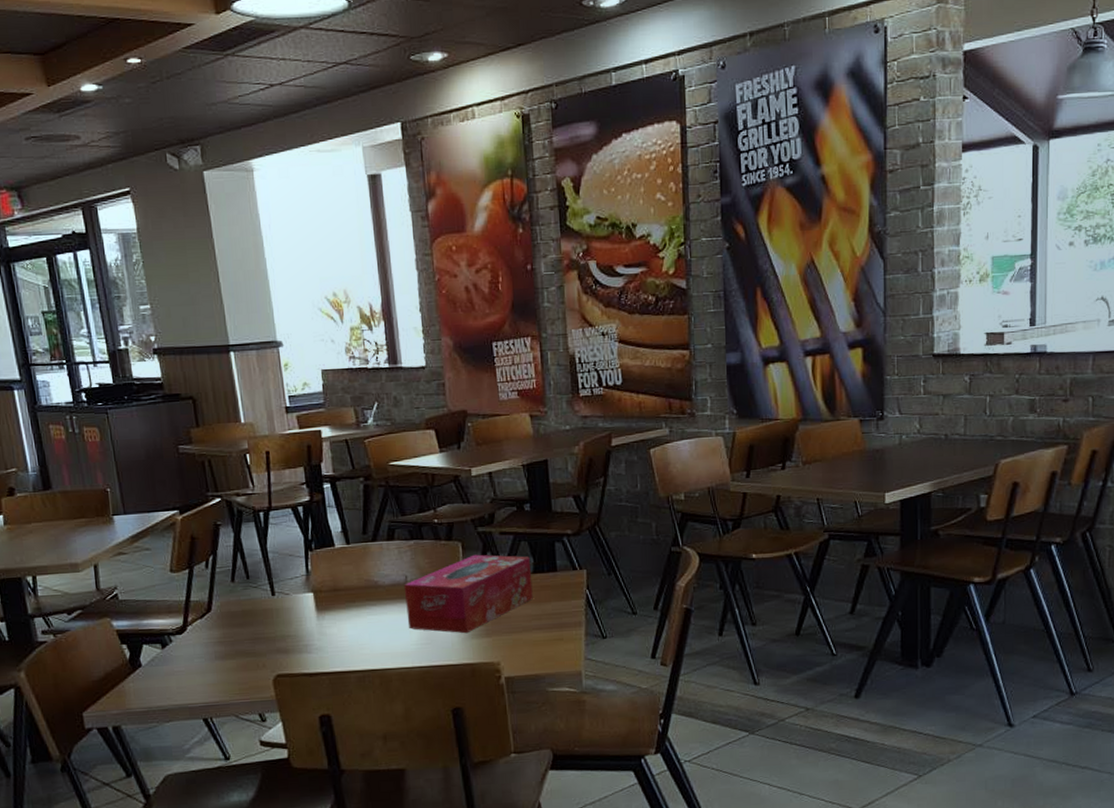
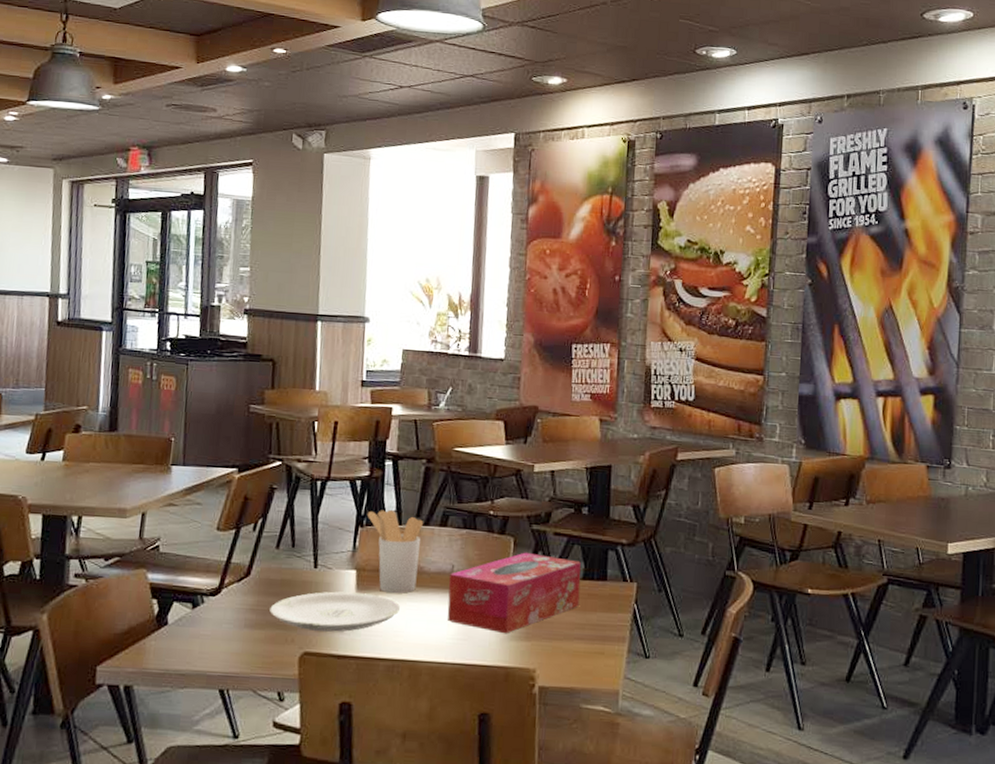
plate: none [236,613,361,654] -> present [269,591,400,632]
utensil holder: none [314,531,374,610] -> present [367,510,423,593]

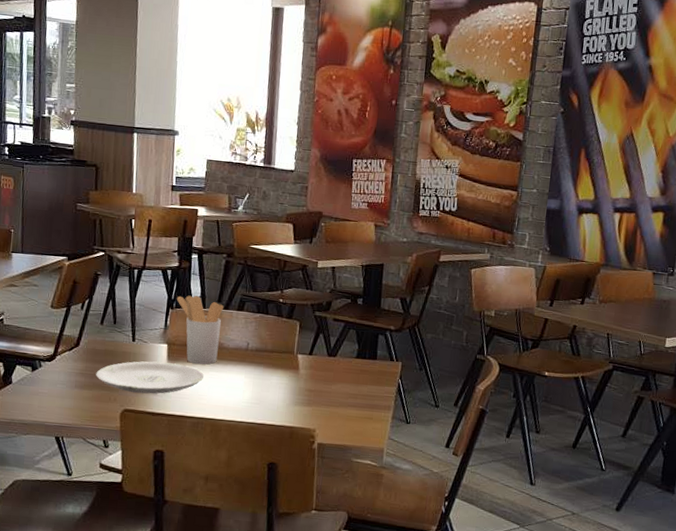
tissue box: present [447,552,581,634] -> none [243,334,355,400]

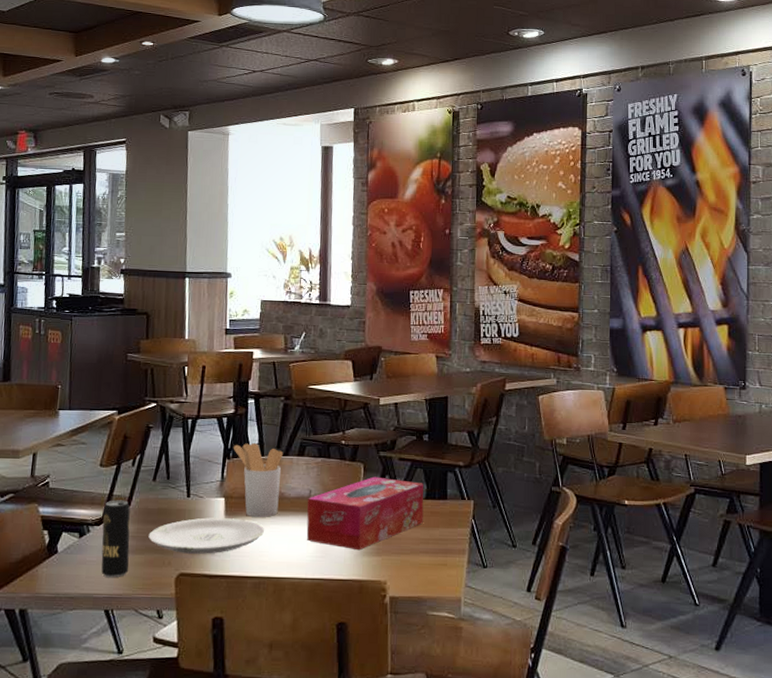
beverage can: none [52,339,79,409] -> present [101,500,130,578]
tissue box: none [243,334,355,400] -> present [306,476,424,551]

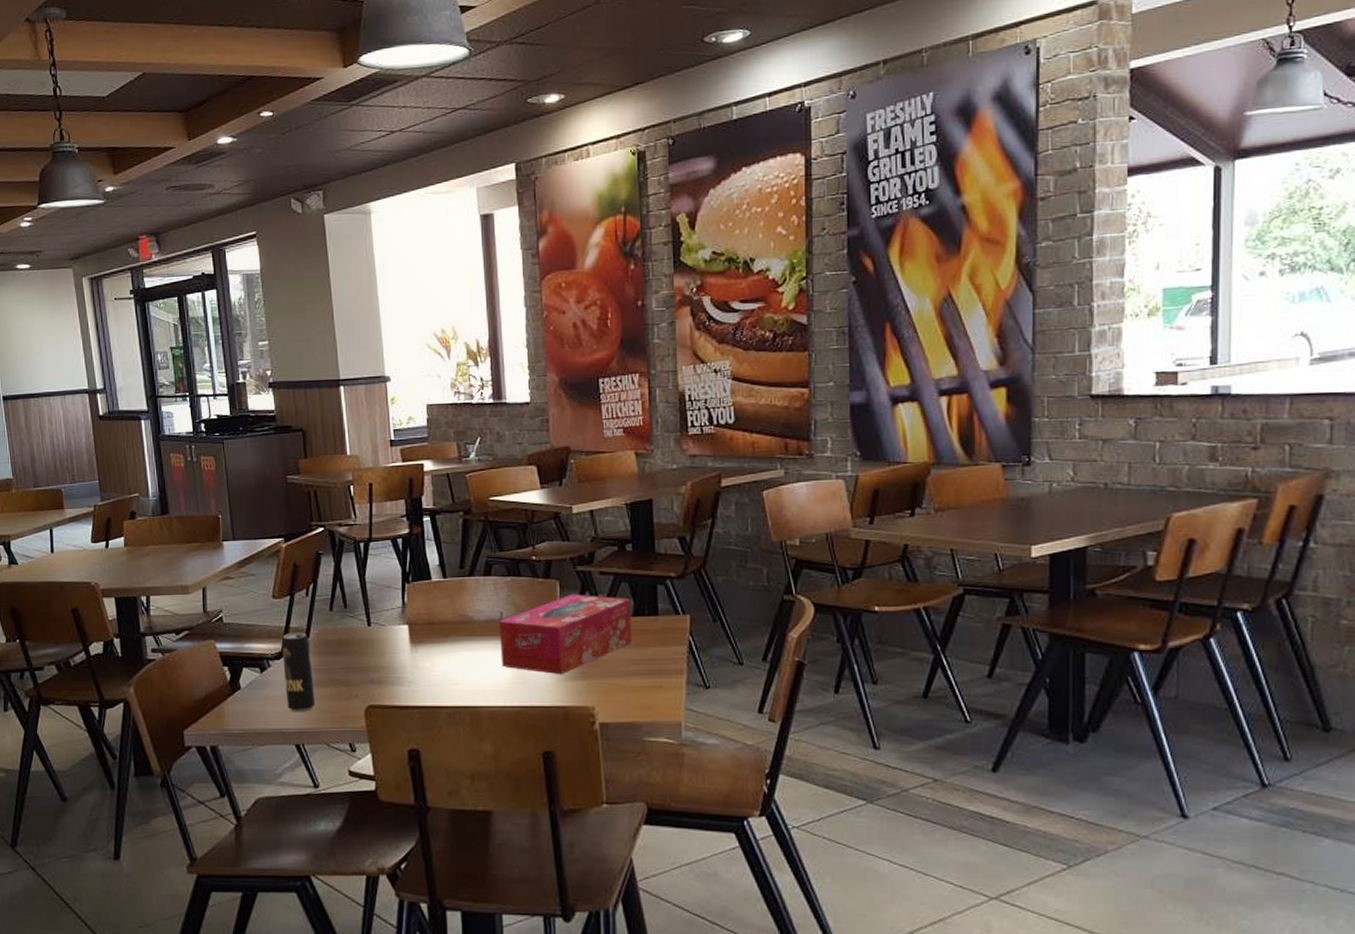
plate: present [148,517,264,554] -> none [331,646,454,685]
utensil holder: present [233,443,283,517] -> none [411,565,468,644]

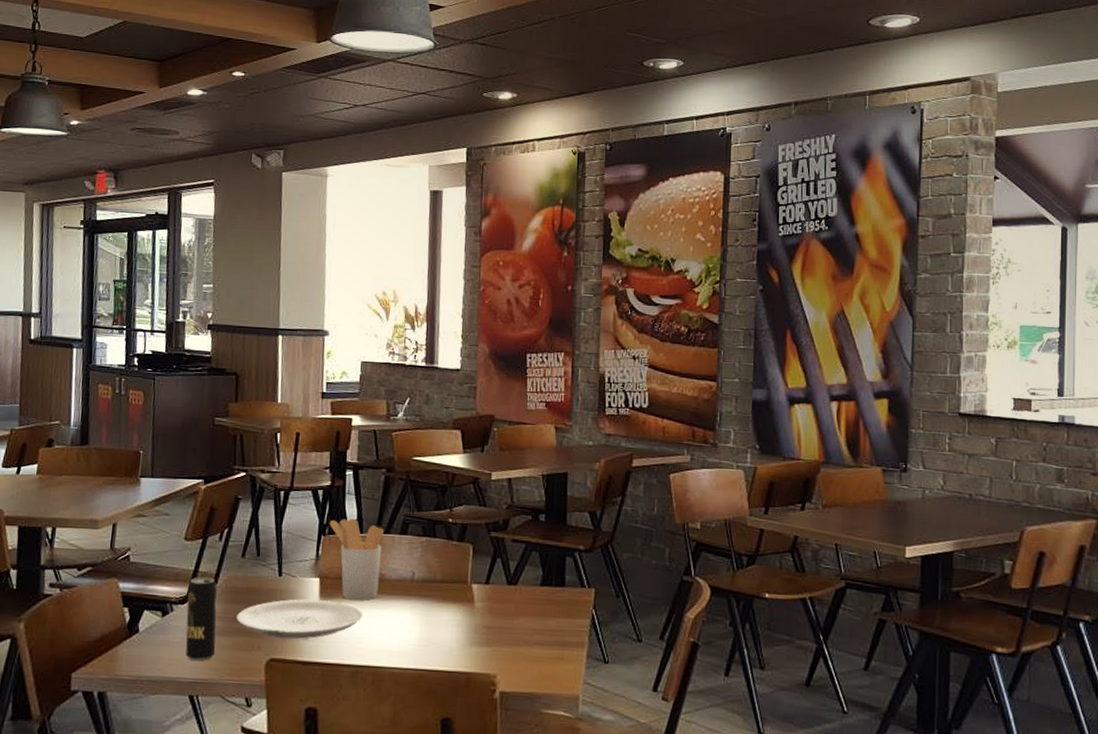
plate: none [331,646,454,685] -> present [236,599,362,639]
utensil holder: none [411,565,468,644] -> present [329,519,384,600]
tissue box: present [498,594,632,675] -> none [408,559,540,640]

